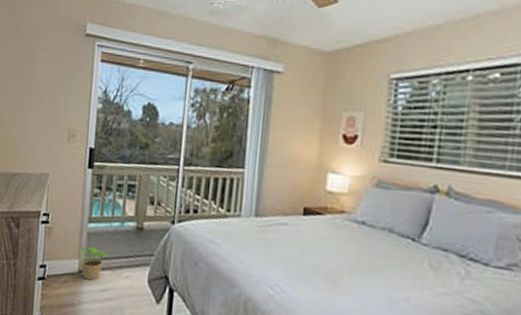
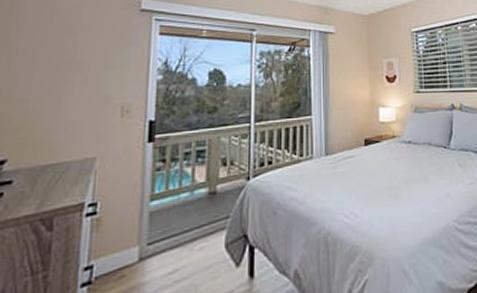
potted plant: present [76,246,108,281] -> none [135,226,176,267]

